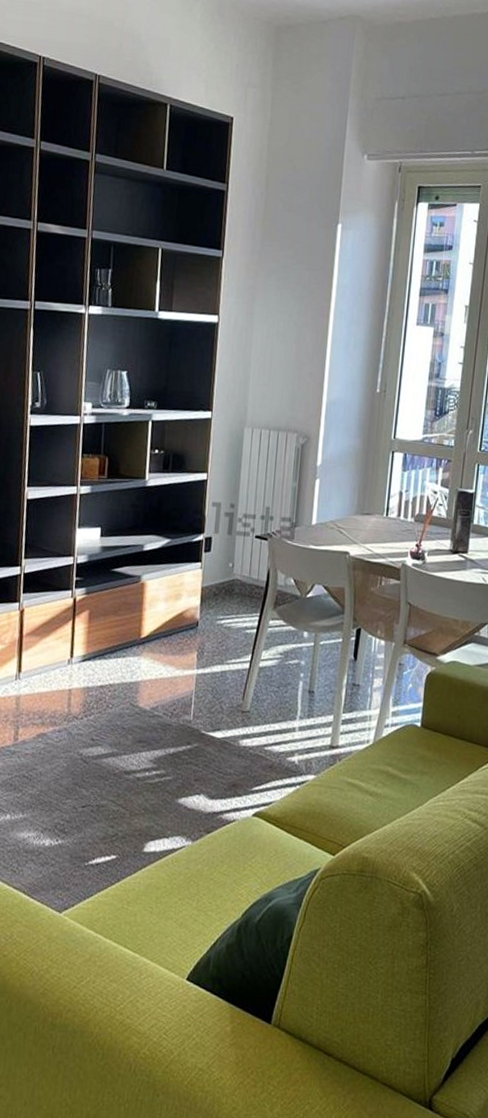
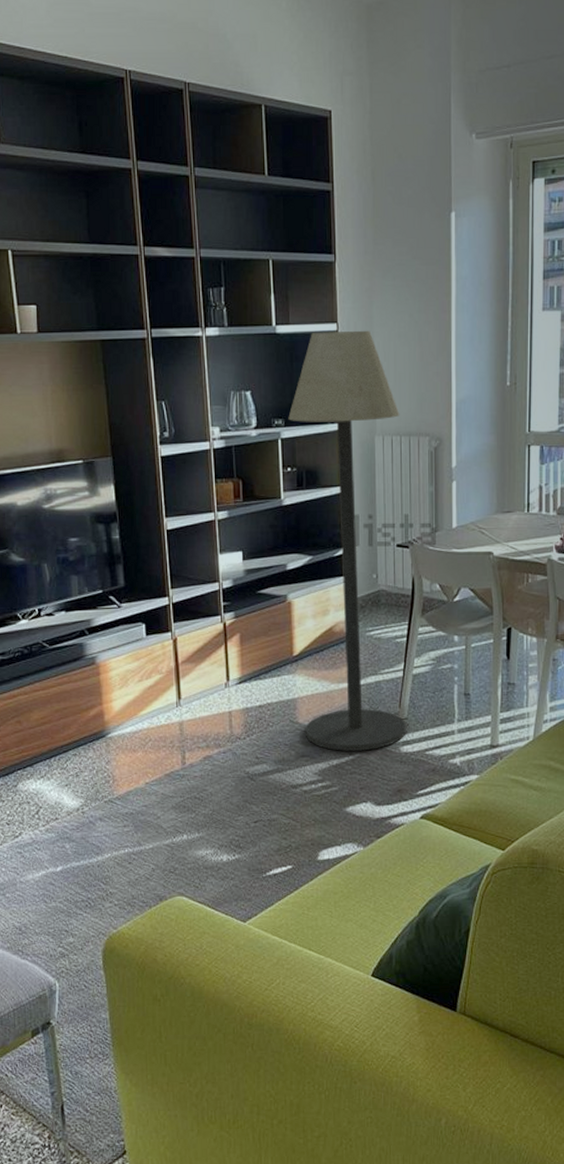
floor lamp: none [145,321,271,741] -> present [288,330,406,751]

